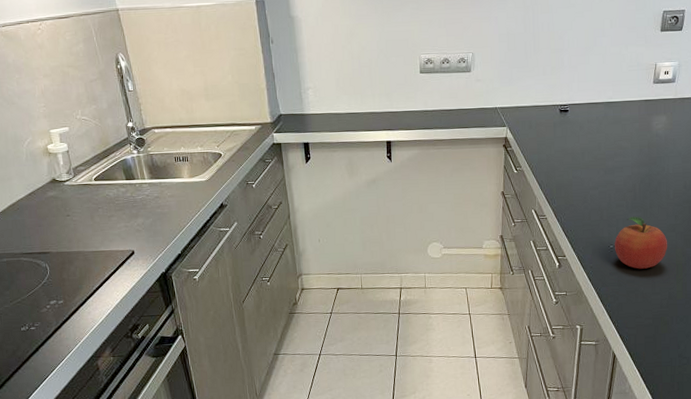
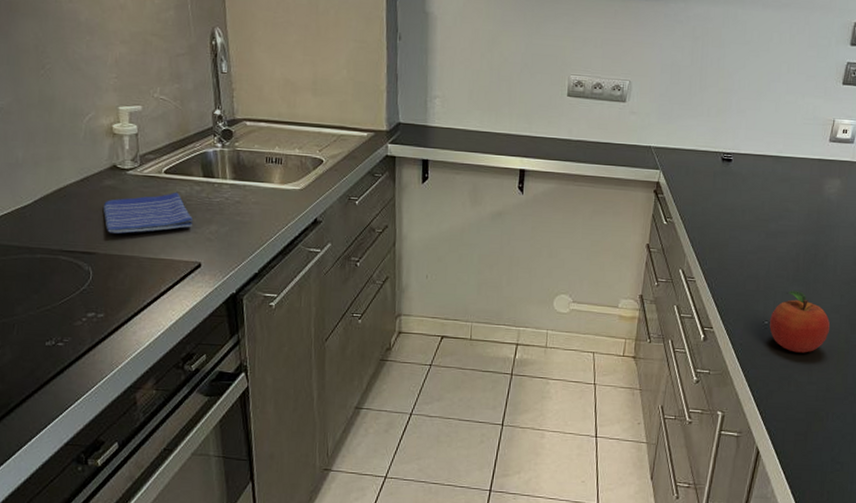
dish towel: none [50,195,123,235] -> present [104,192,194,234]

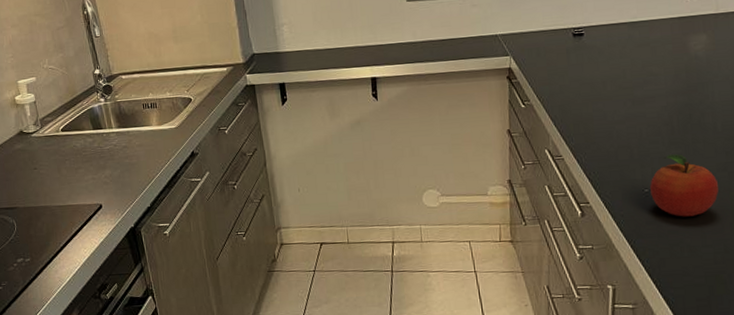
dish towel: present [104,192,194,234] -> none [17,146,91,189]

